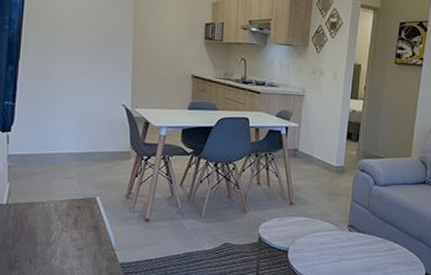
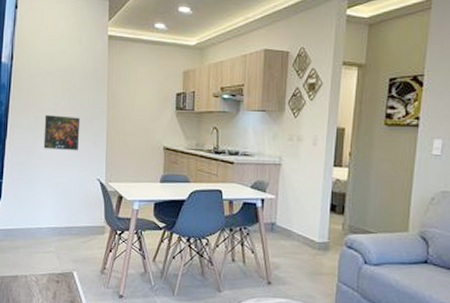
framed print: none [62,37,104,76] -> present [43,115,81,151]

